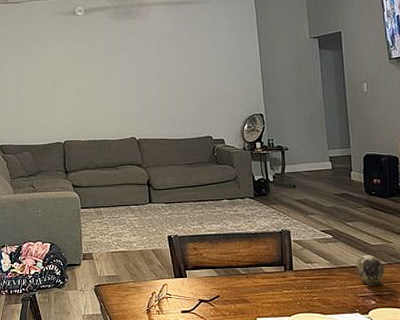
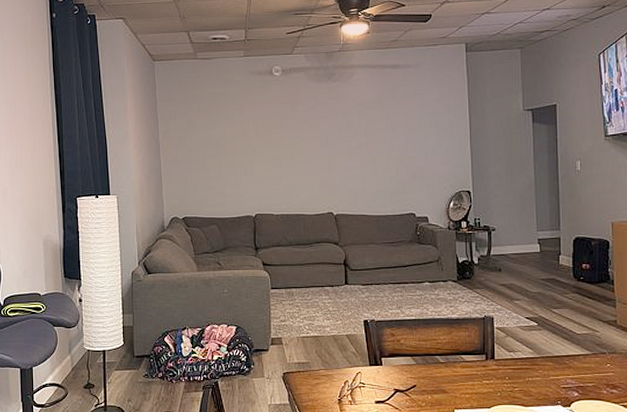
decorative egg: present [355,255,385,285] -> none [559,344,589,376]

